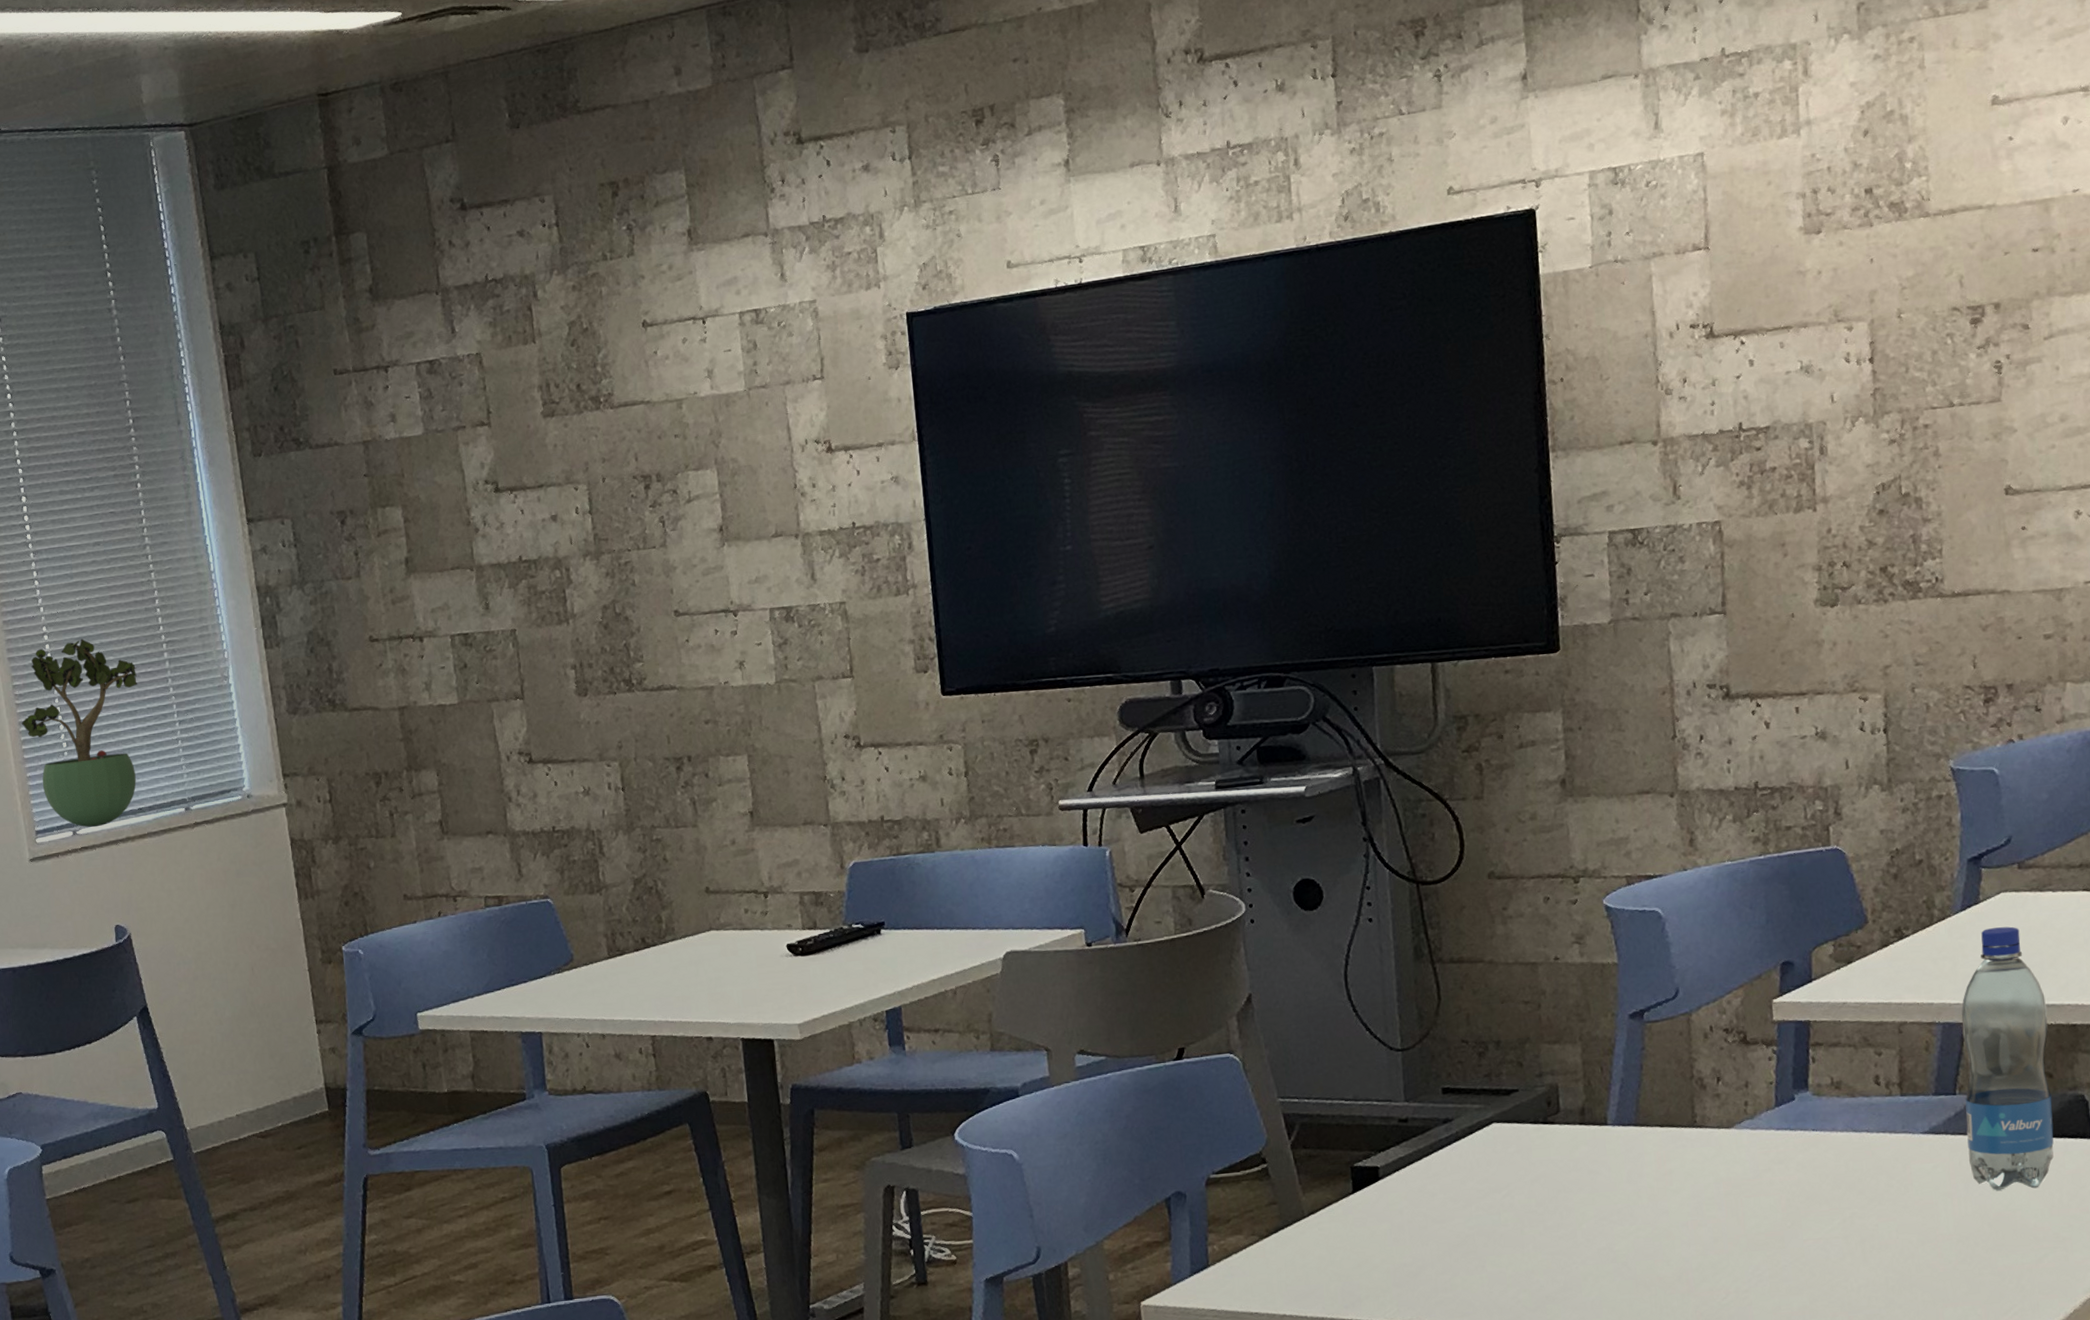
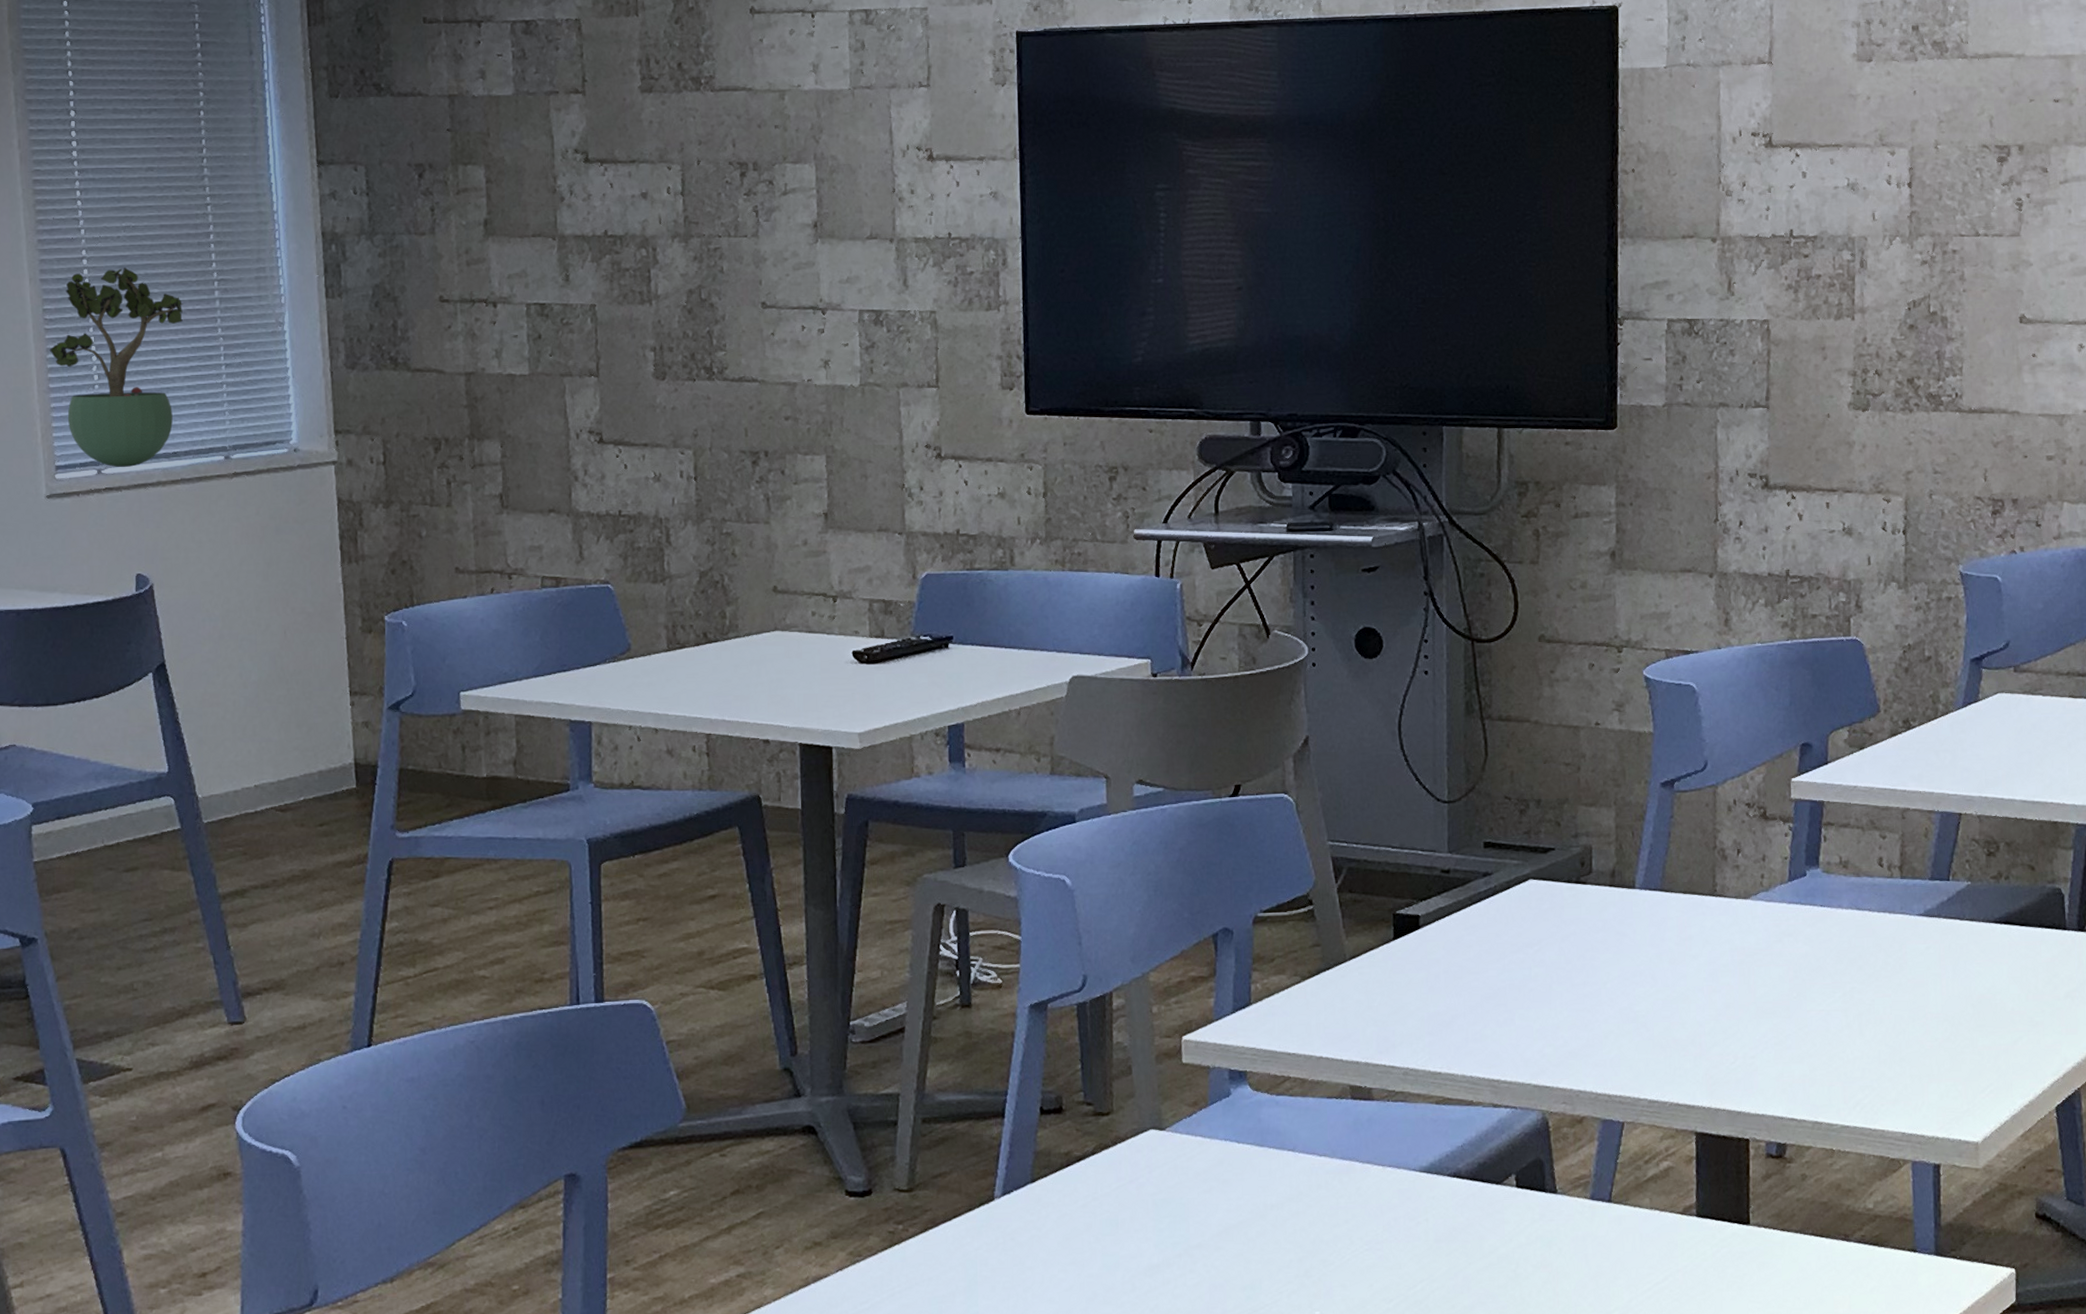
bottle: present [1961,926,2054,1191] -> none [1957,725,2033,974]

